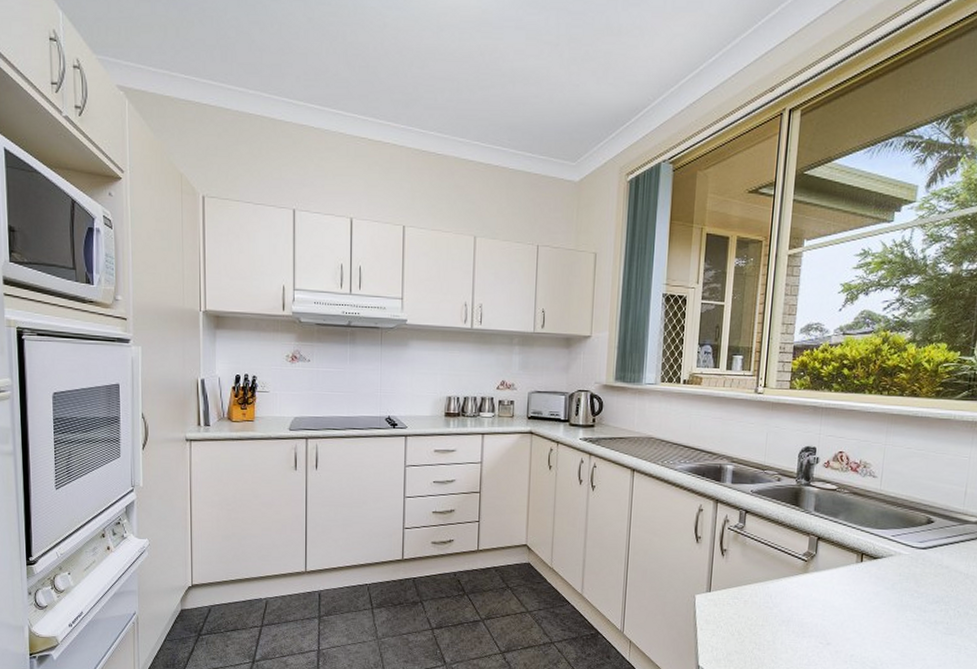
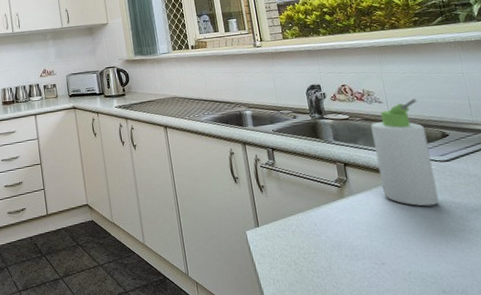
bottle: none [849,478,913,592] -> present [370,99,439,207]

